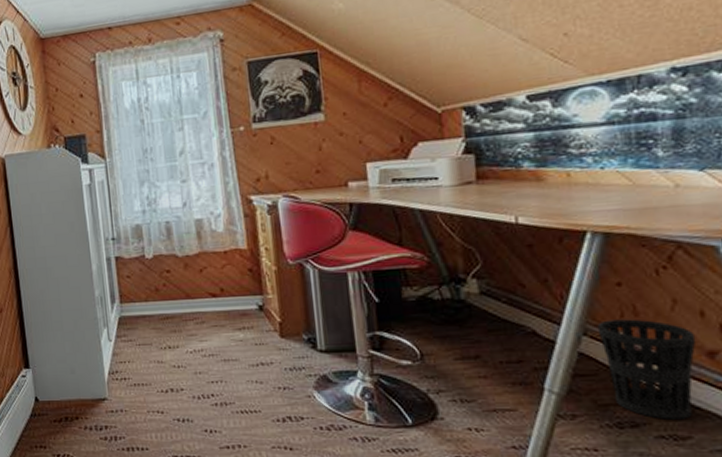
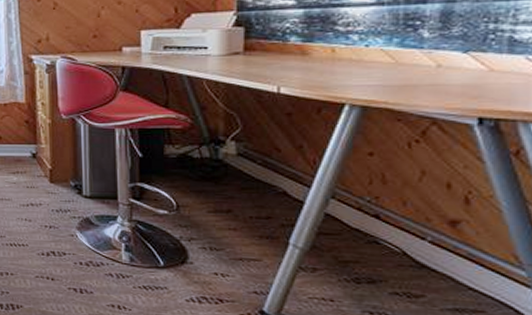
wastebasket: present [597,319,697,420] -> none [345,186,440,280]

